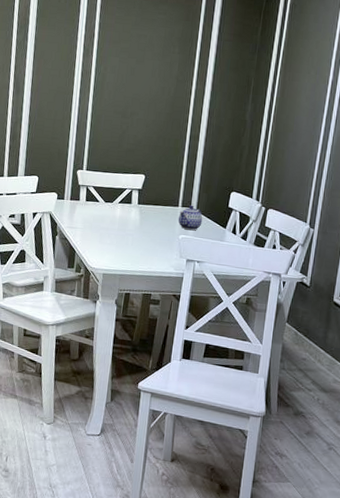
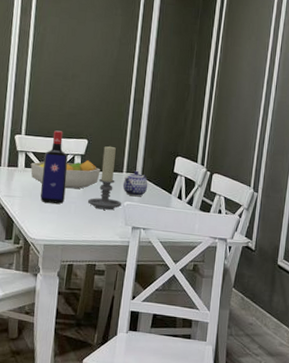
fruit bowl: none [91,194,157,222] -> present [30,160,100,189]
liquor bottle: none [100,166,126,236] -> present [40,130,68,204]
candle holder: none [144,181,177,243] -> present [87,146,122,210]

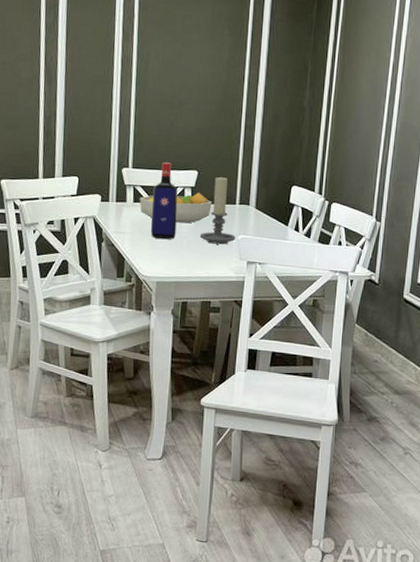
teapot: present [122,170,148,197] -> none [236,202,263,230]

